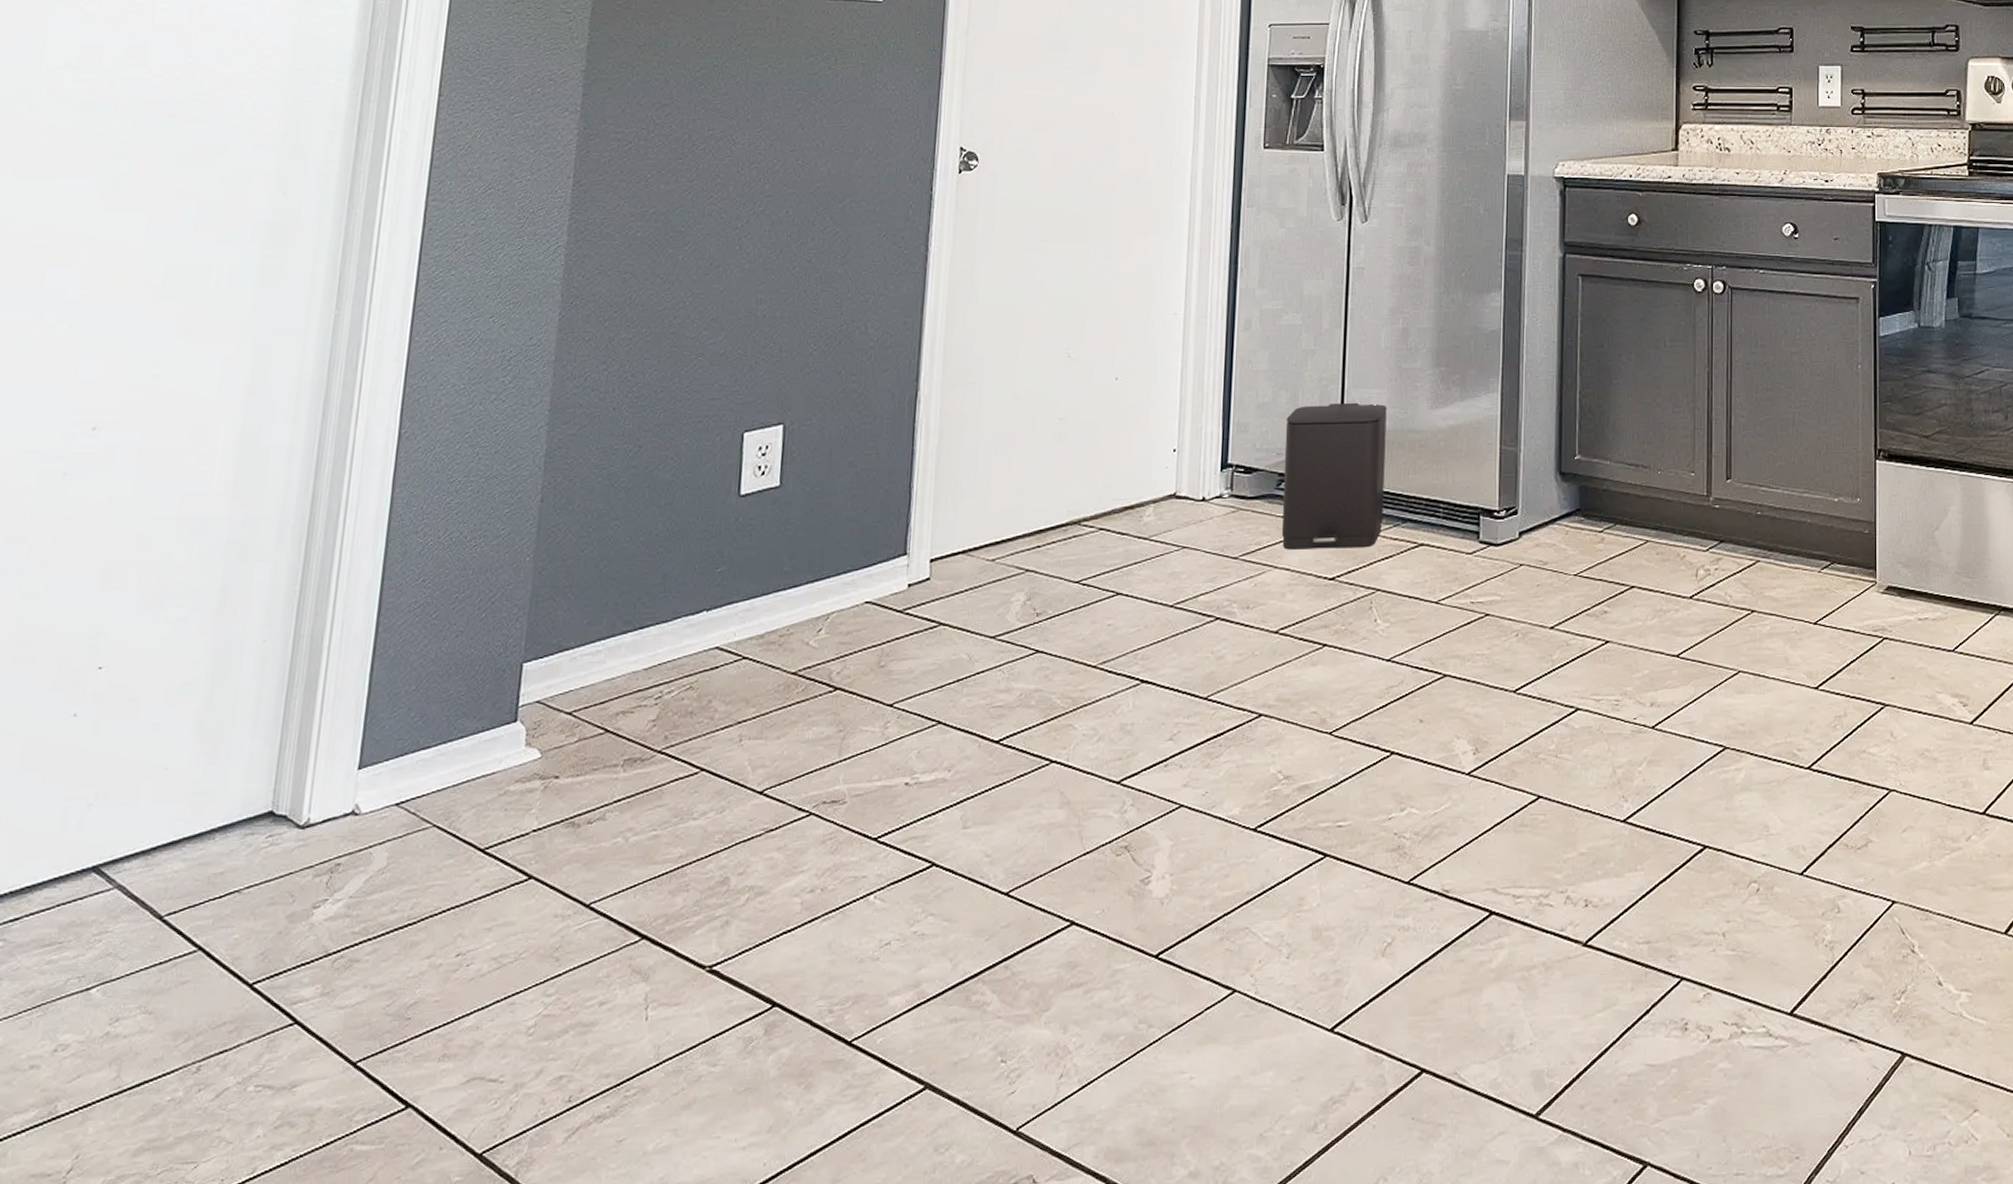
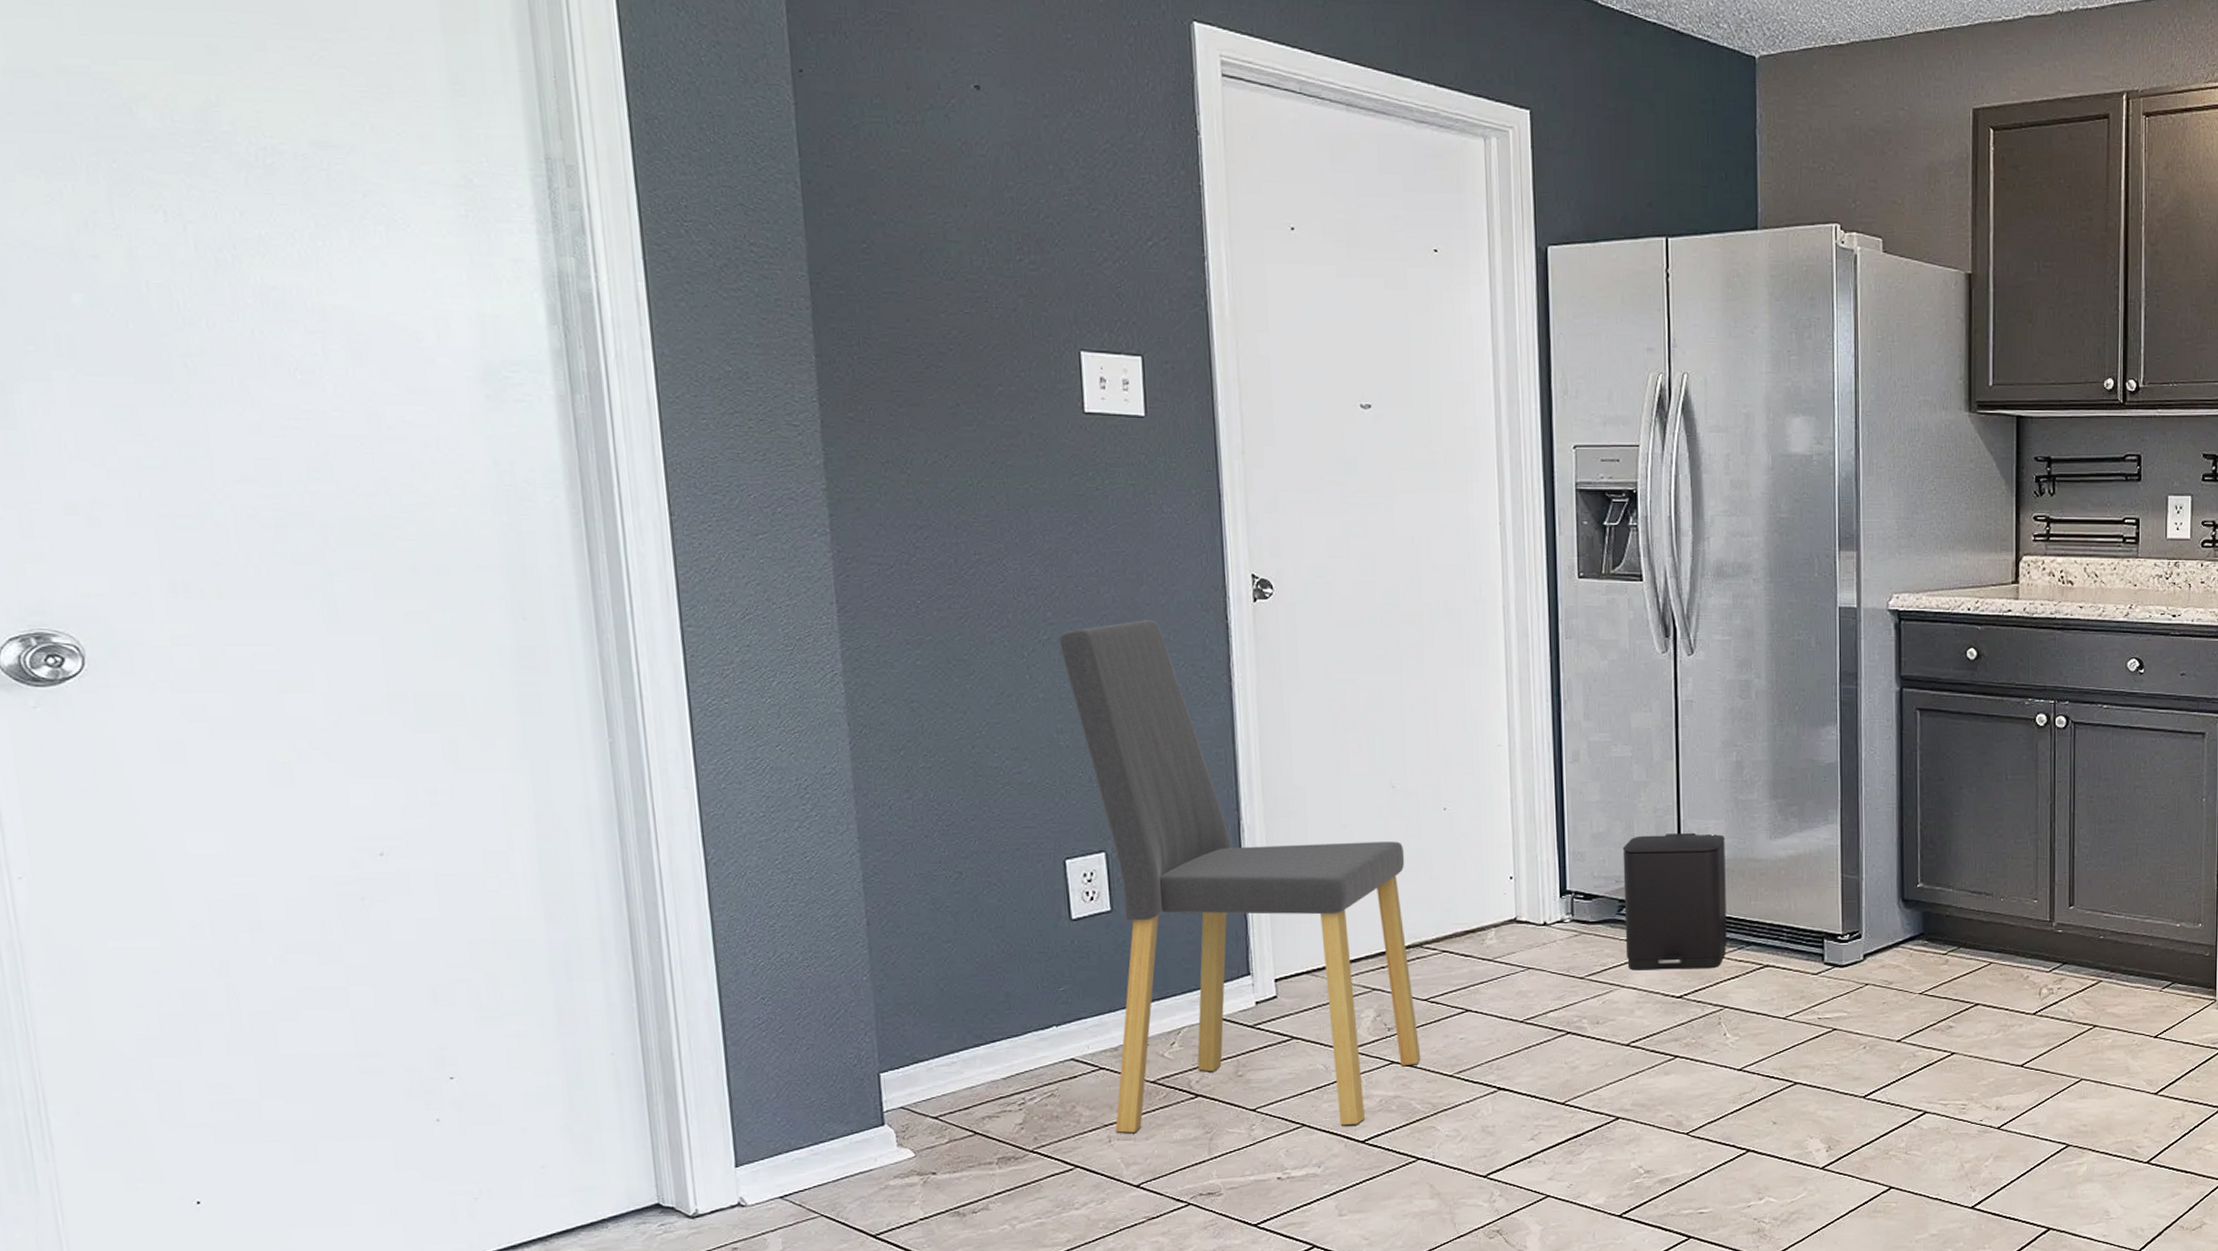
dining chair: none [748,192,1073,732] -> present [1058,620,1421,1134]

